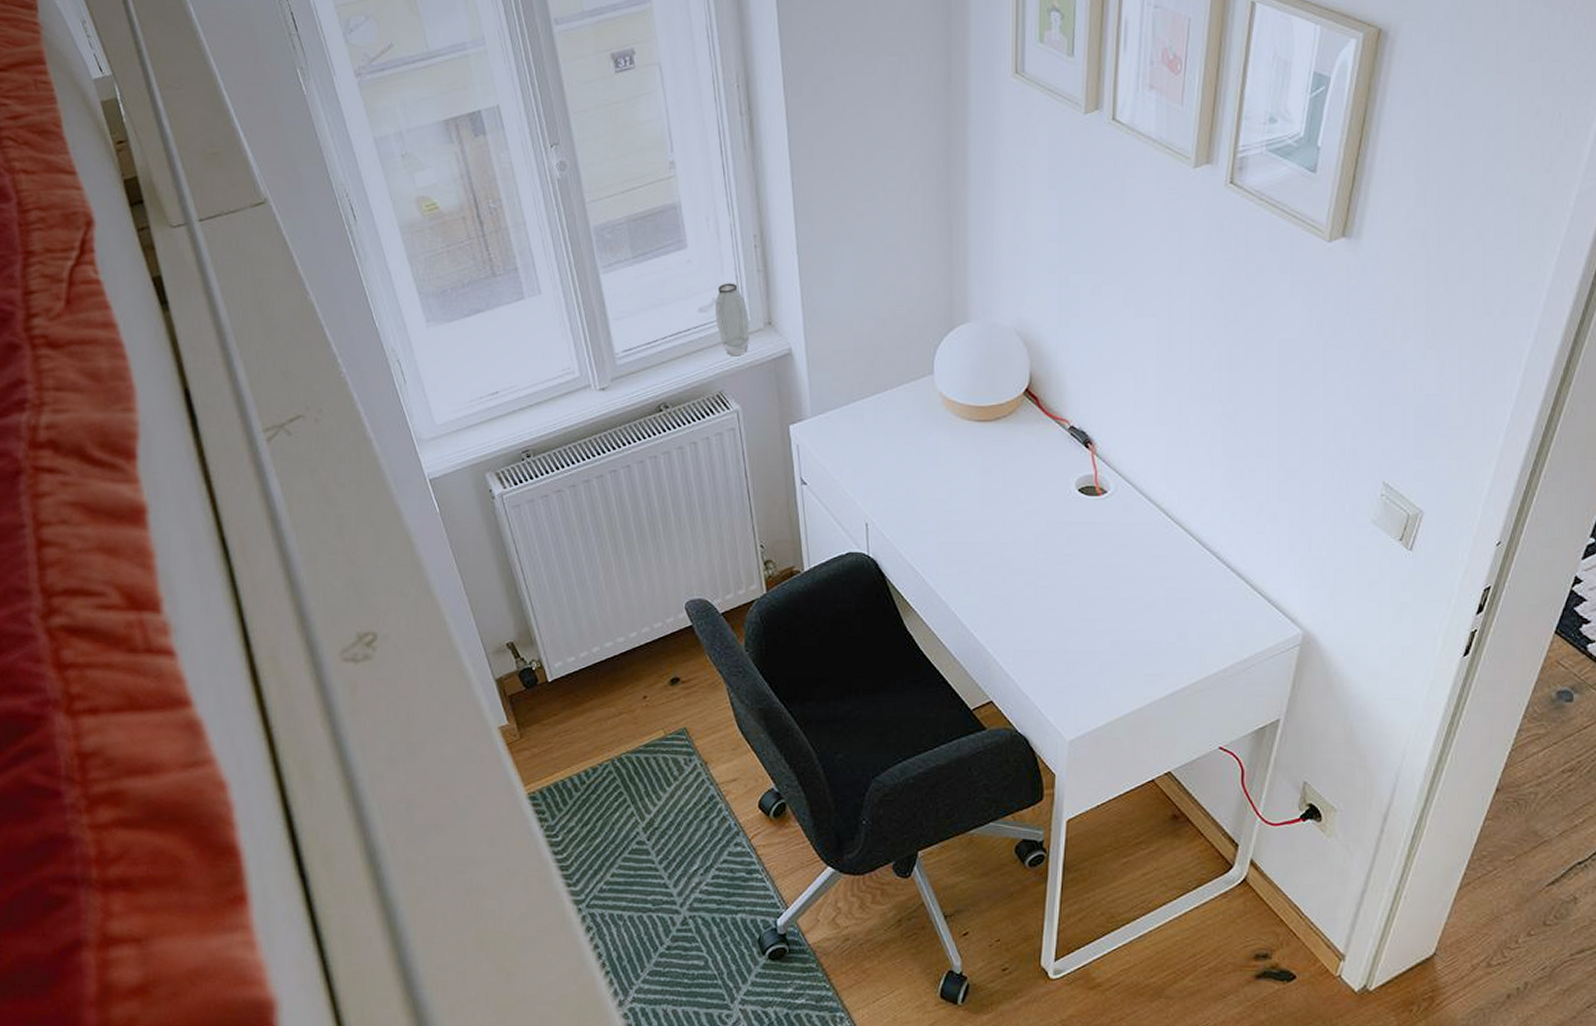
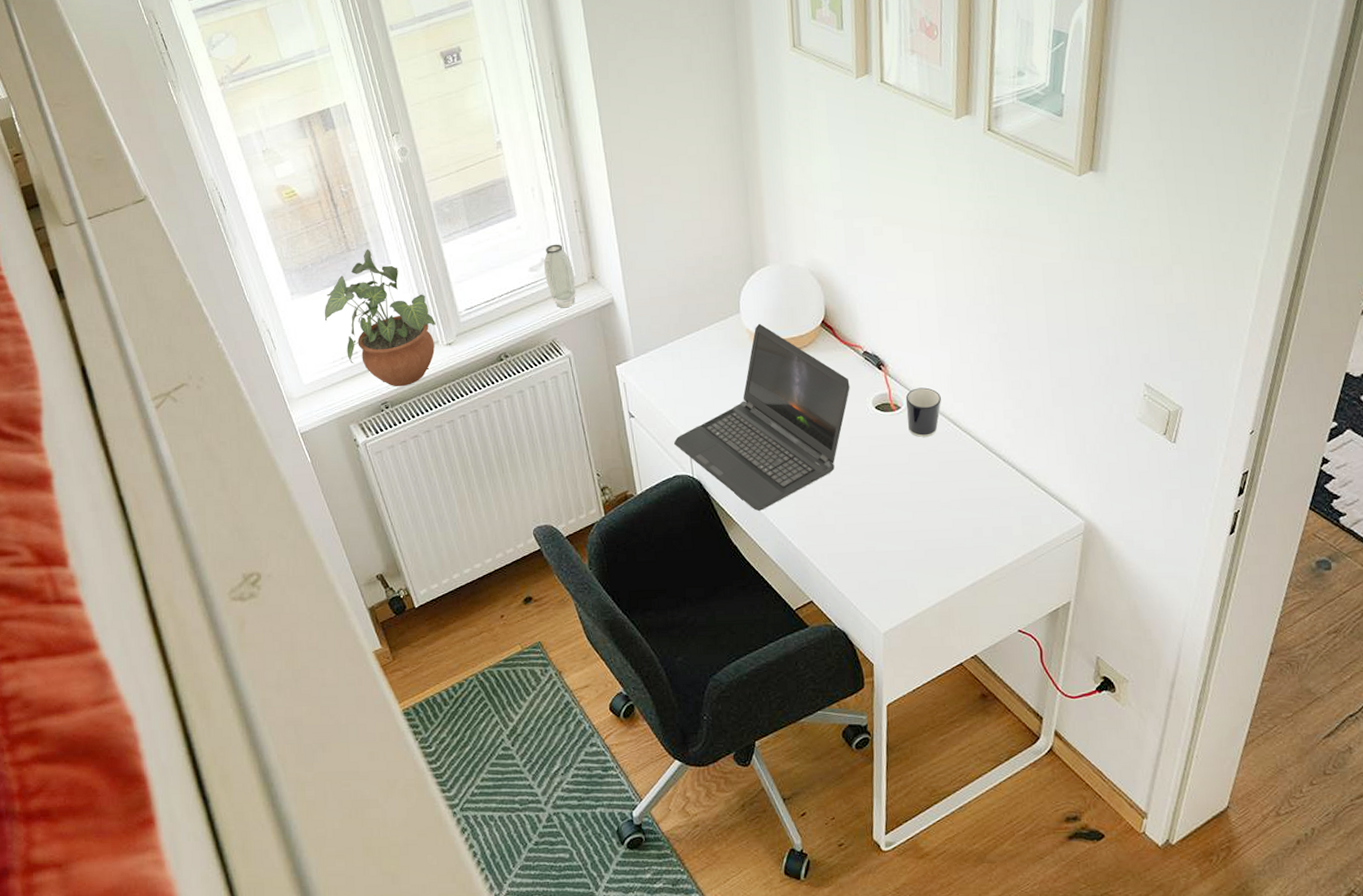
potted plant: none [463,275,588,434] -> present [324,248,436,387]
laptop computer: none [848,387,1052,598] -> present [673,323,850,511]
mug: none [1113,471,1153,526] -> present [905,387,941,437]

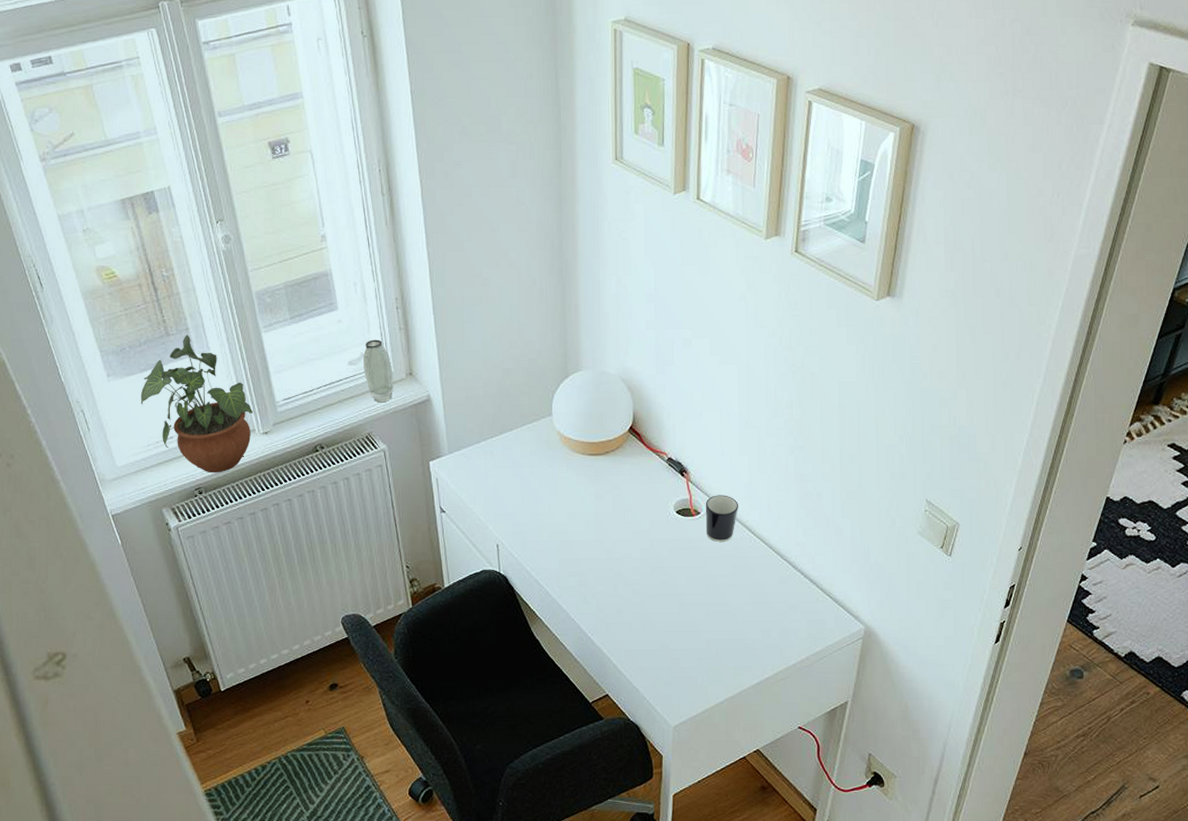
laptop computer: present [673,323,850,511] -> none [482,426,653,607]

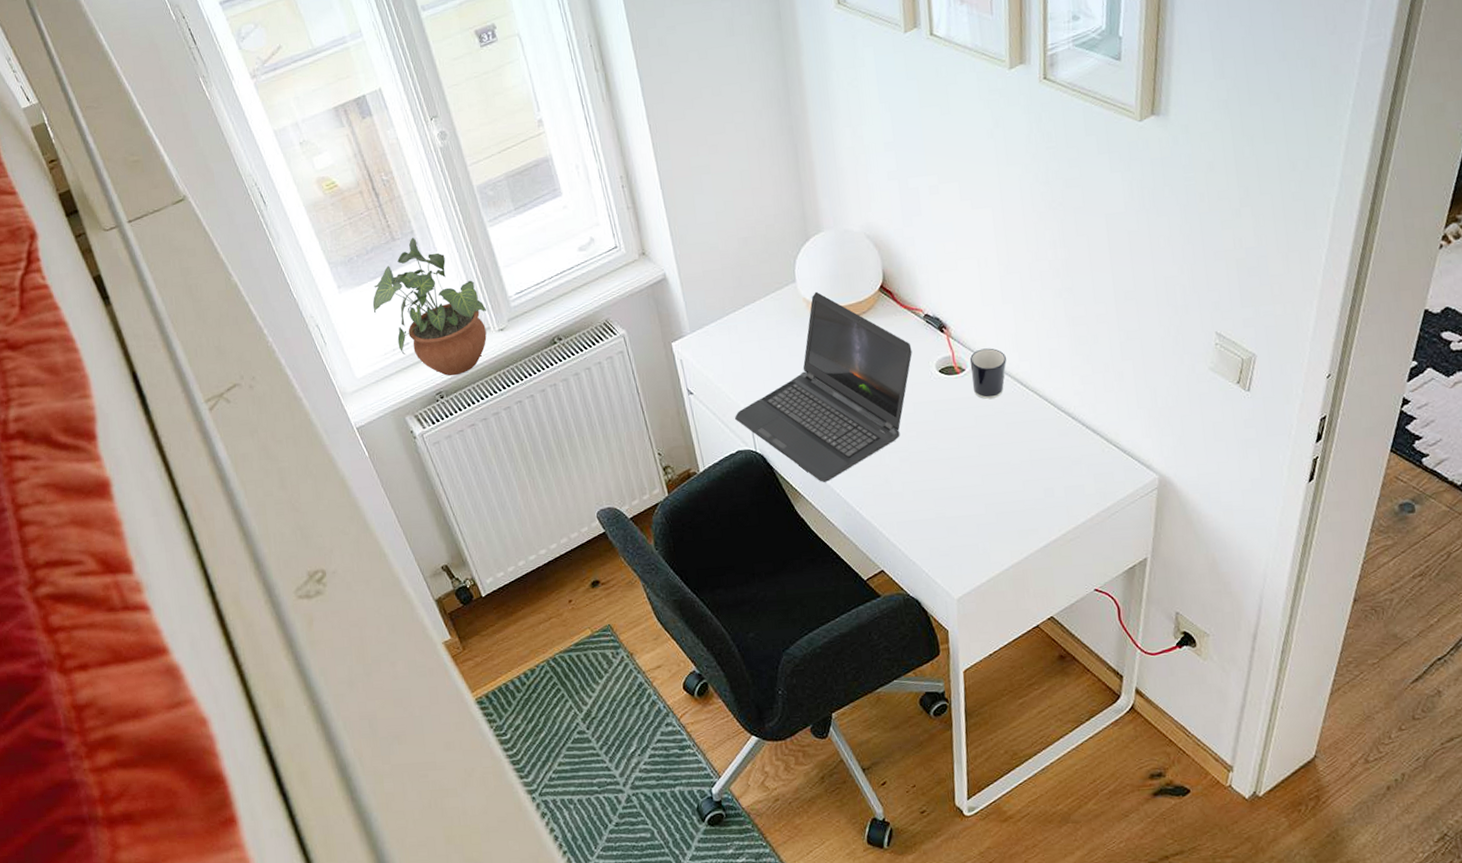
vase: present [363,339,393,403] -> none [593,221,627,287]
laptop computer: none [482,426,653,607] -> present [734,291,912,482]

